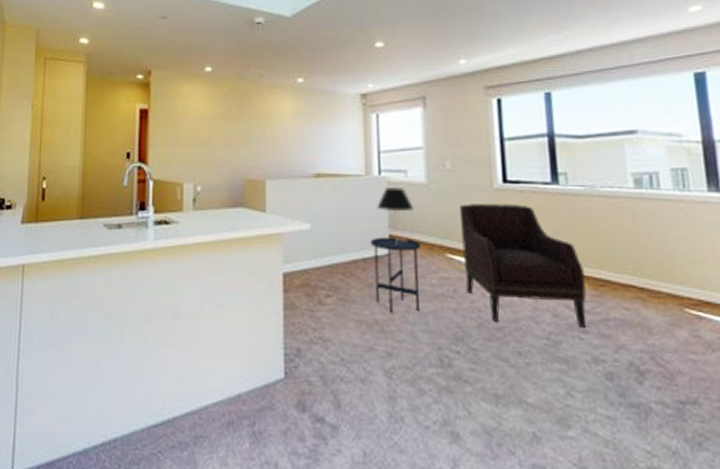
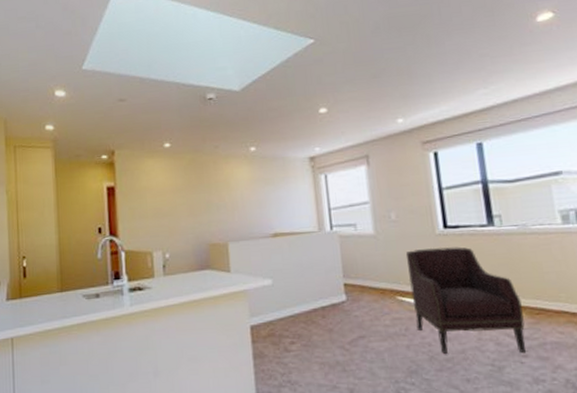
side table: present [371,237,421,313] -> none [328,285,376,354]
table lamp: present [377,186,413,246] -> none [331,239,364,293]

